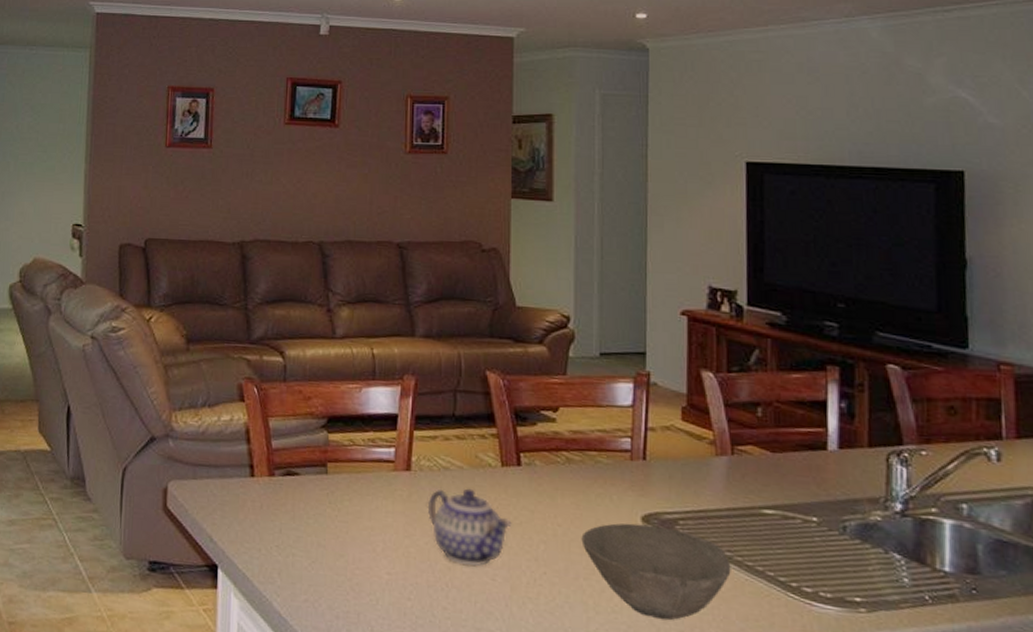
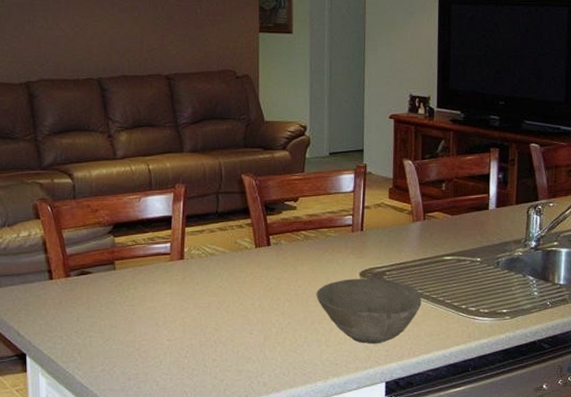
teapot: present [427,488,512,566] -> none [198,267,264,326]

